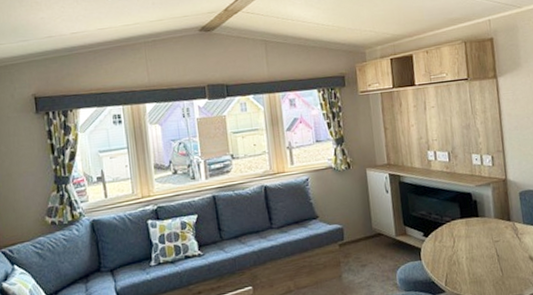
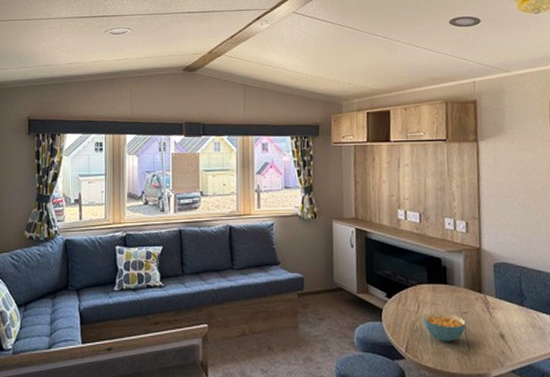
cereal bowl: none [458,243,499,272] -> present [422,312,466,343]

